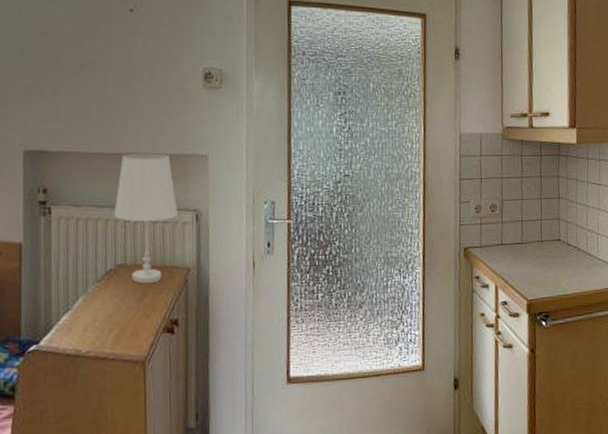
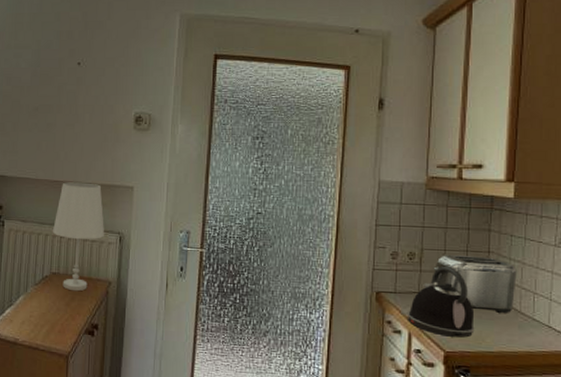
kettle: none [493,215,551,285] -> present [408,265,475,338]
toaster: none [511,203,583,257] -> present [430,255,517,314]

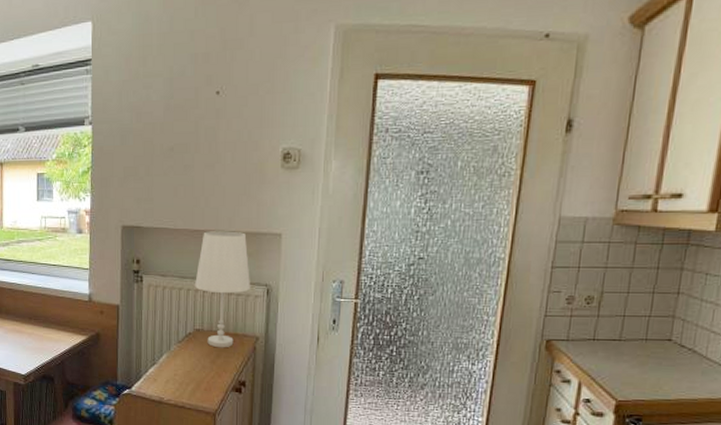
kettle: present [408,265,475,338] -> none [579,309,654,386]
toaster: present [430,255,517,314] -> none [607,298,708,360]

